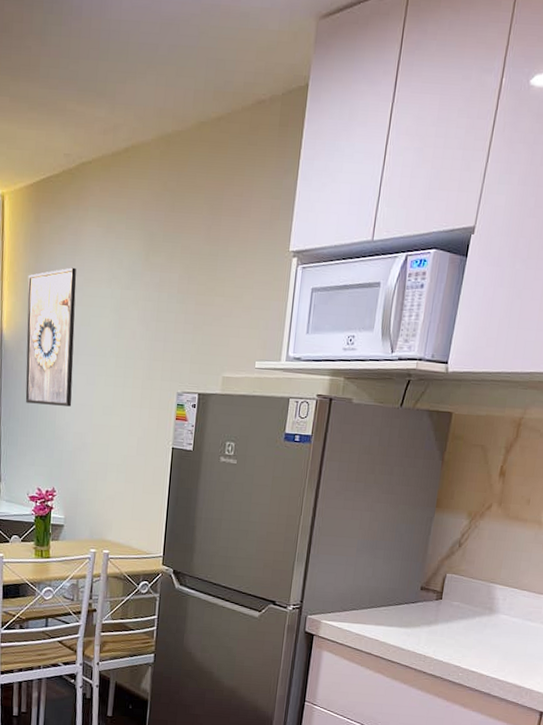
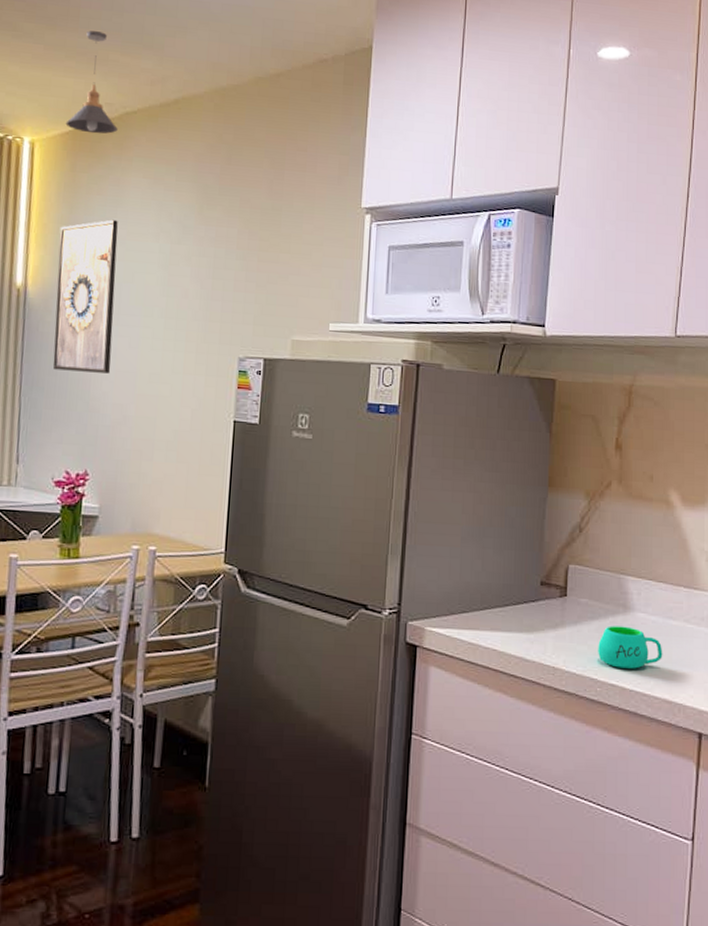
pendant light: none [30,80,75,185] -> present [65,30,118,134]
mug: none [463,624,519,660] -> present [598,626,663,669]

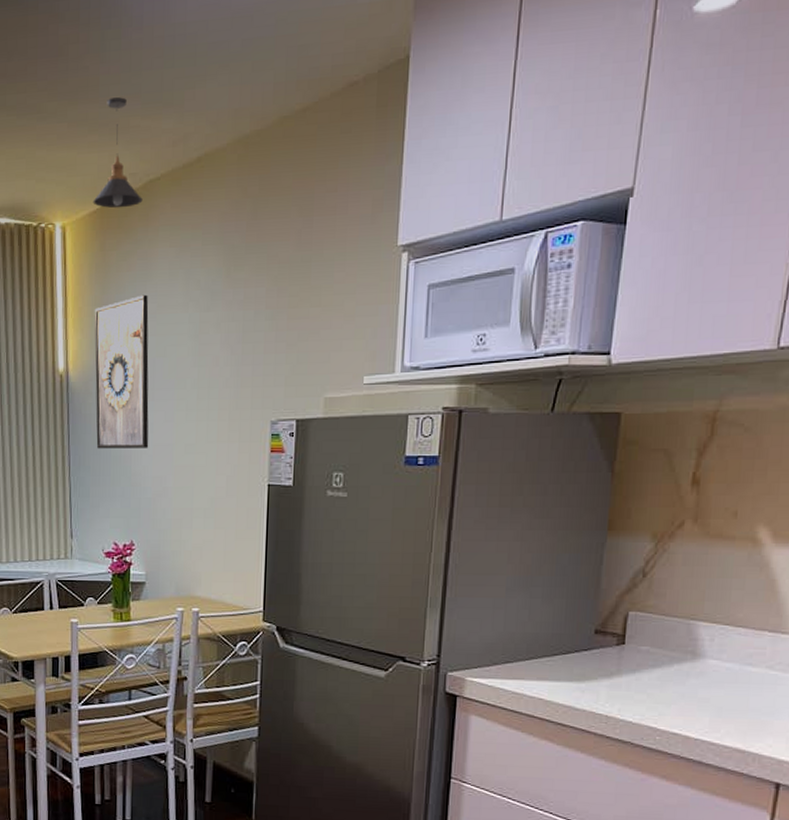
mug: present [598,626,663,669] -> none [659,673,738,718]

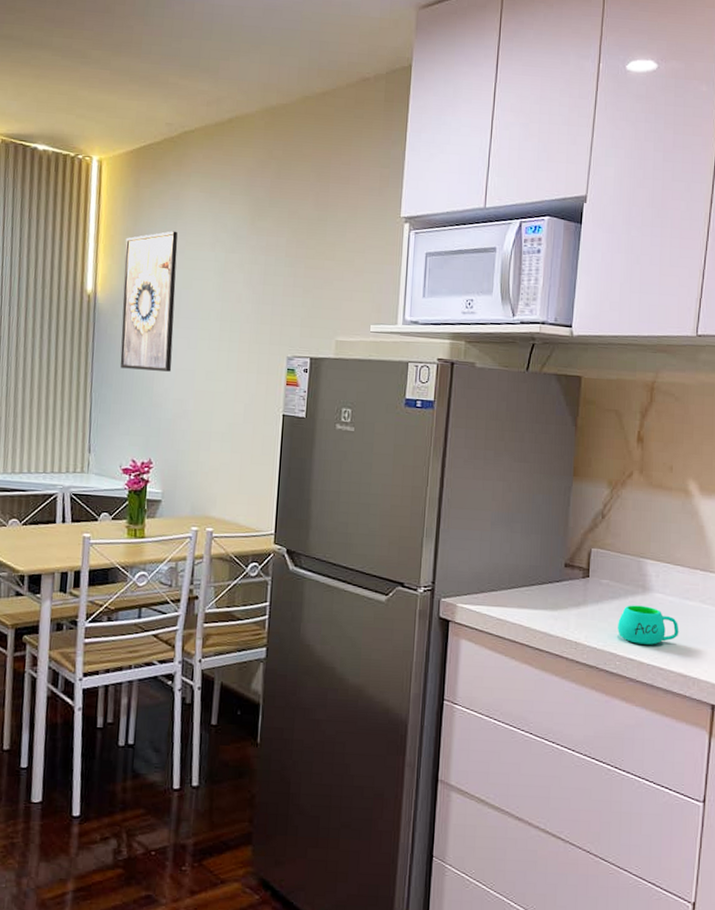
pendant light: present [93,97,143,209] -> none [130,56,177,152]
mug: none [659,673,738,718] -> present [618,605,679,645]

